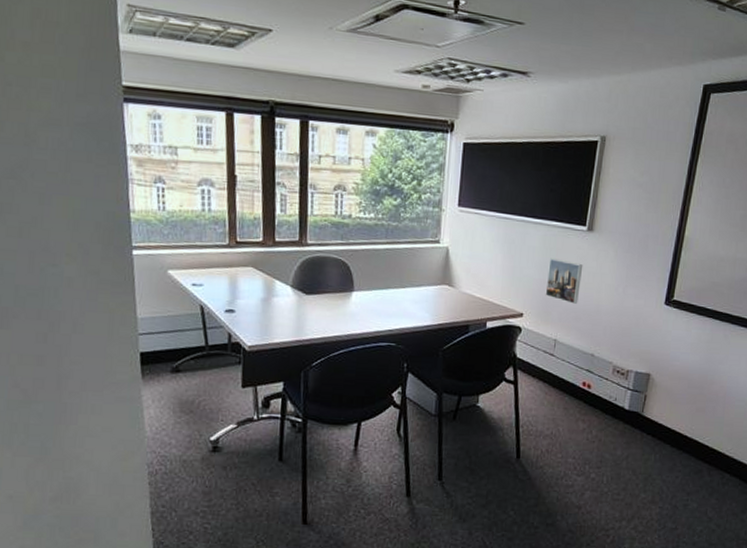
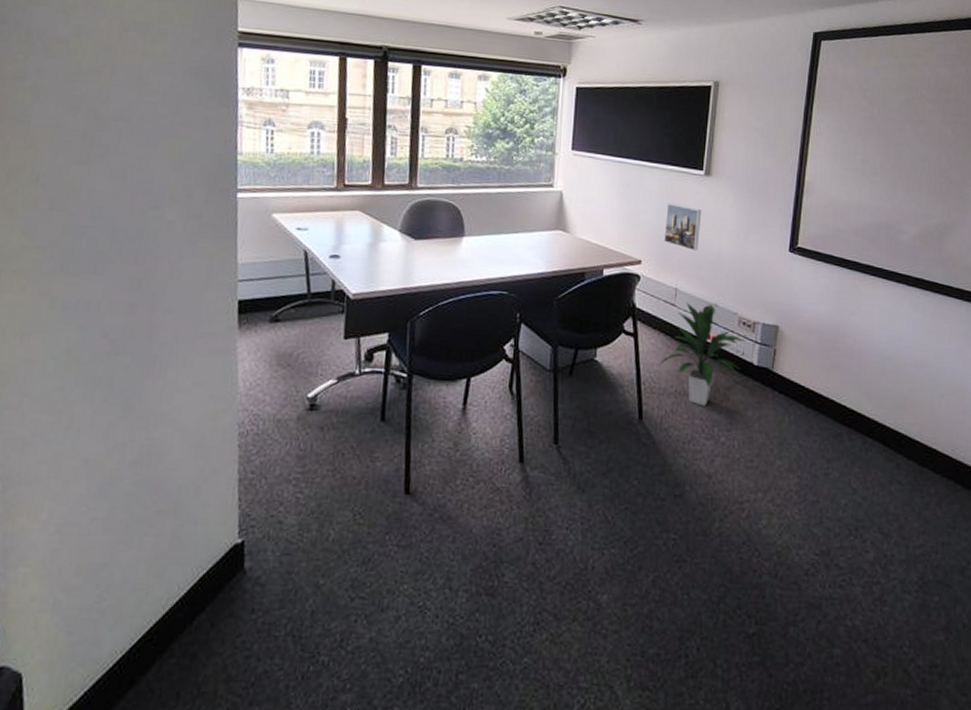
indoor plant: none [537,352,619,447] -> present [659,302,746,406]

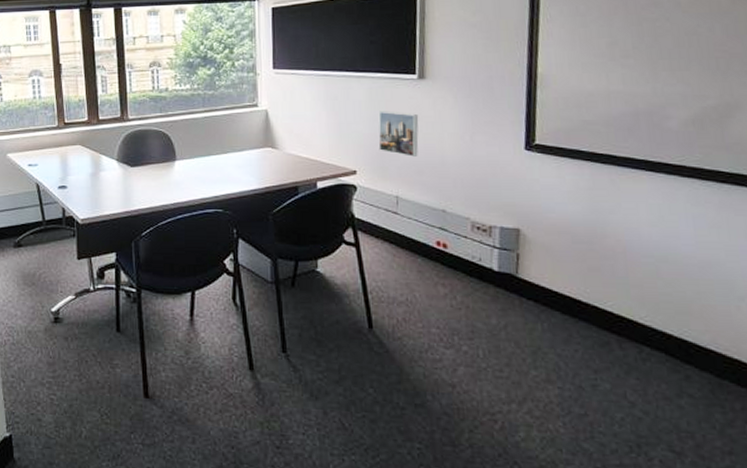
indoor plant: present [659,302,746,406] -> none [385,209,482,315]

